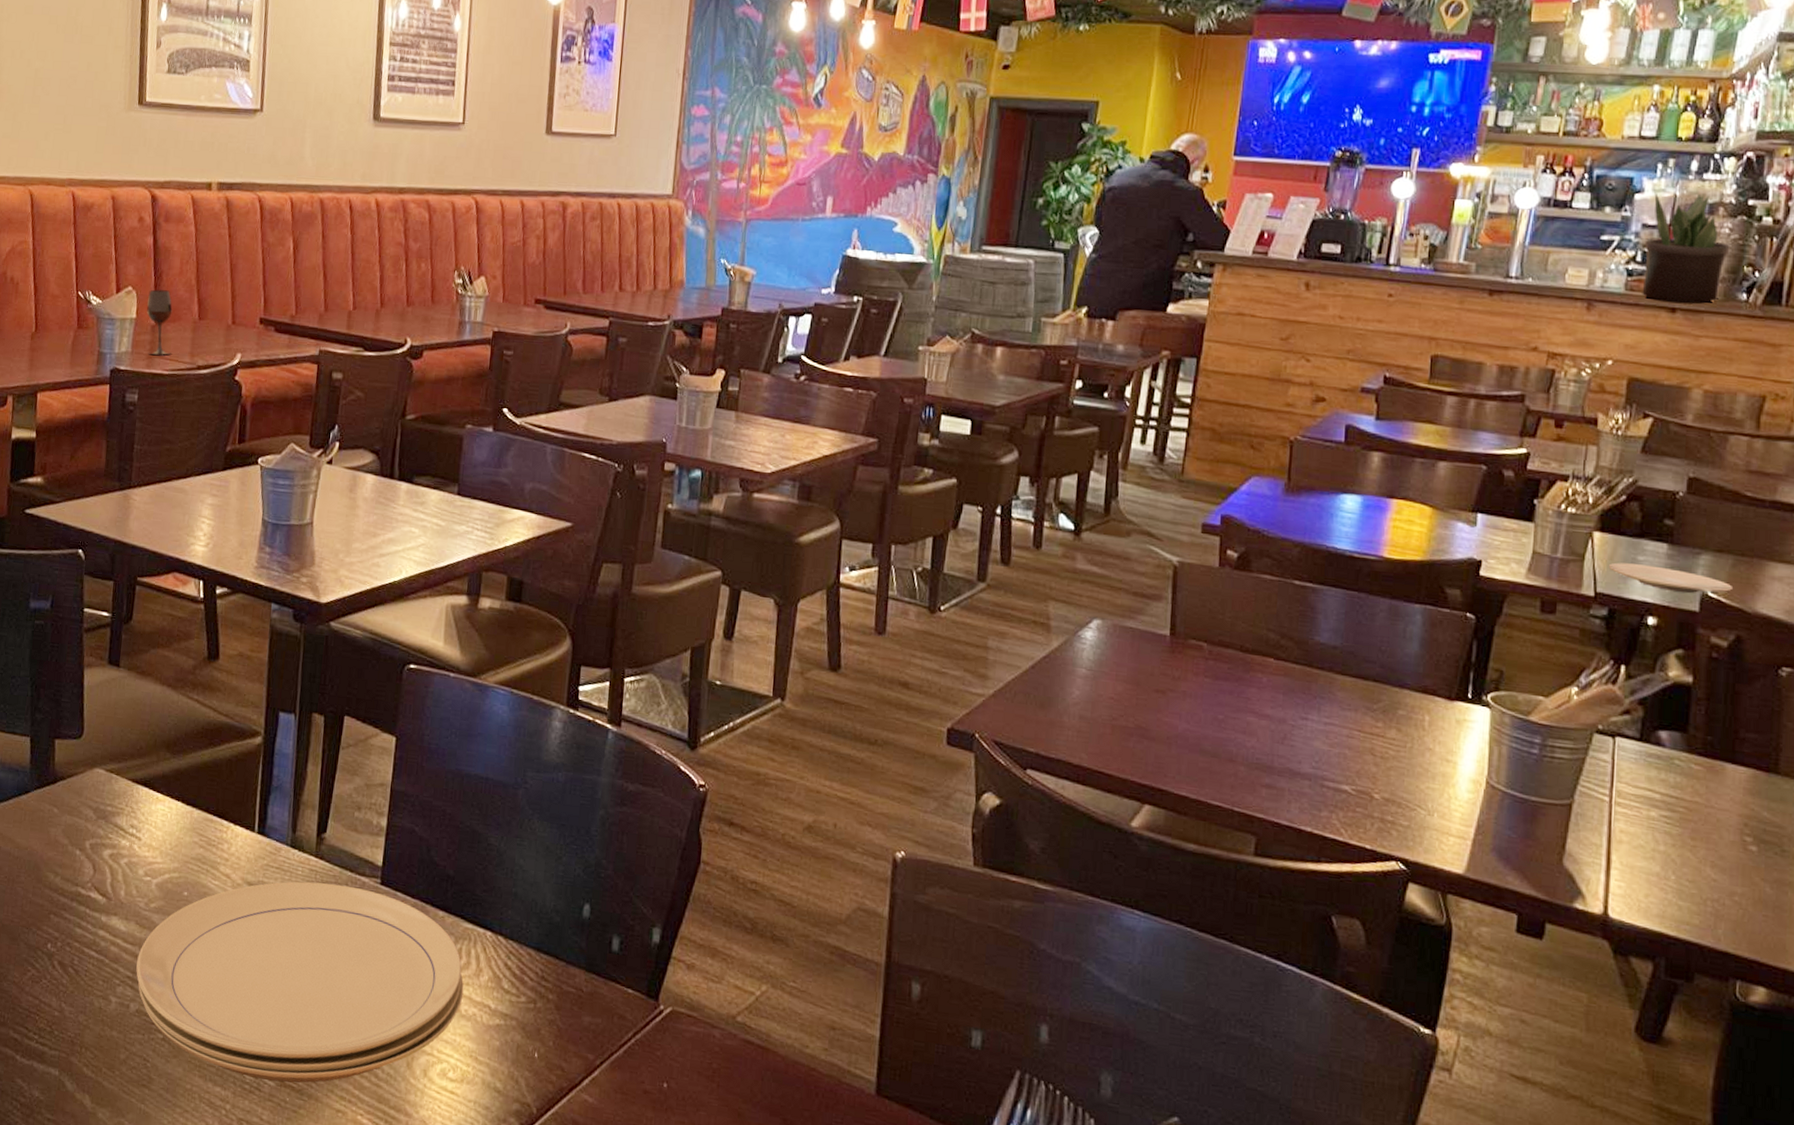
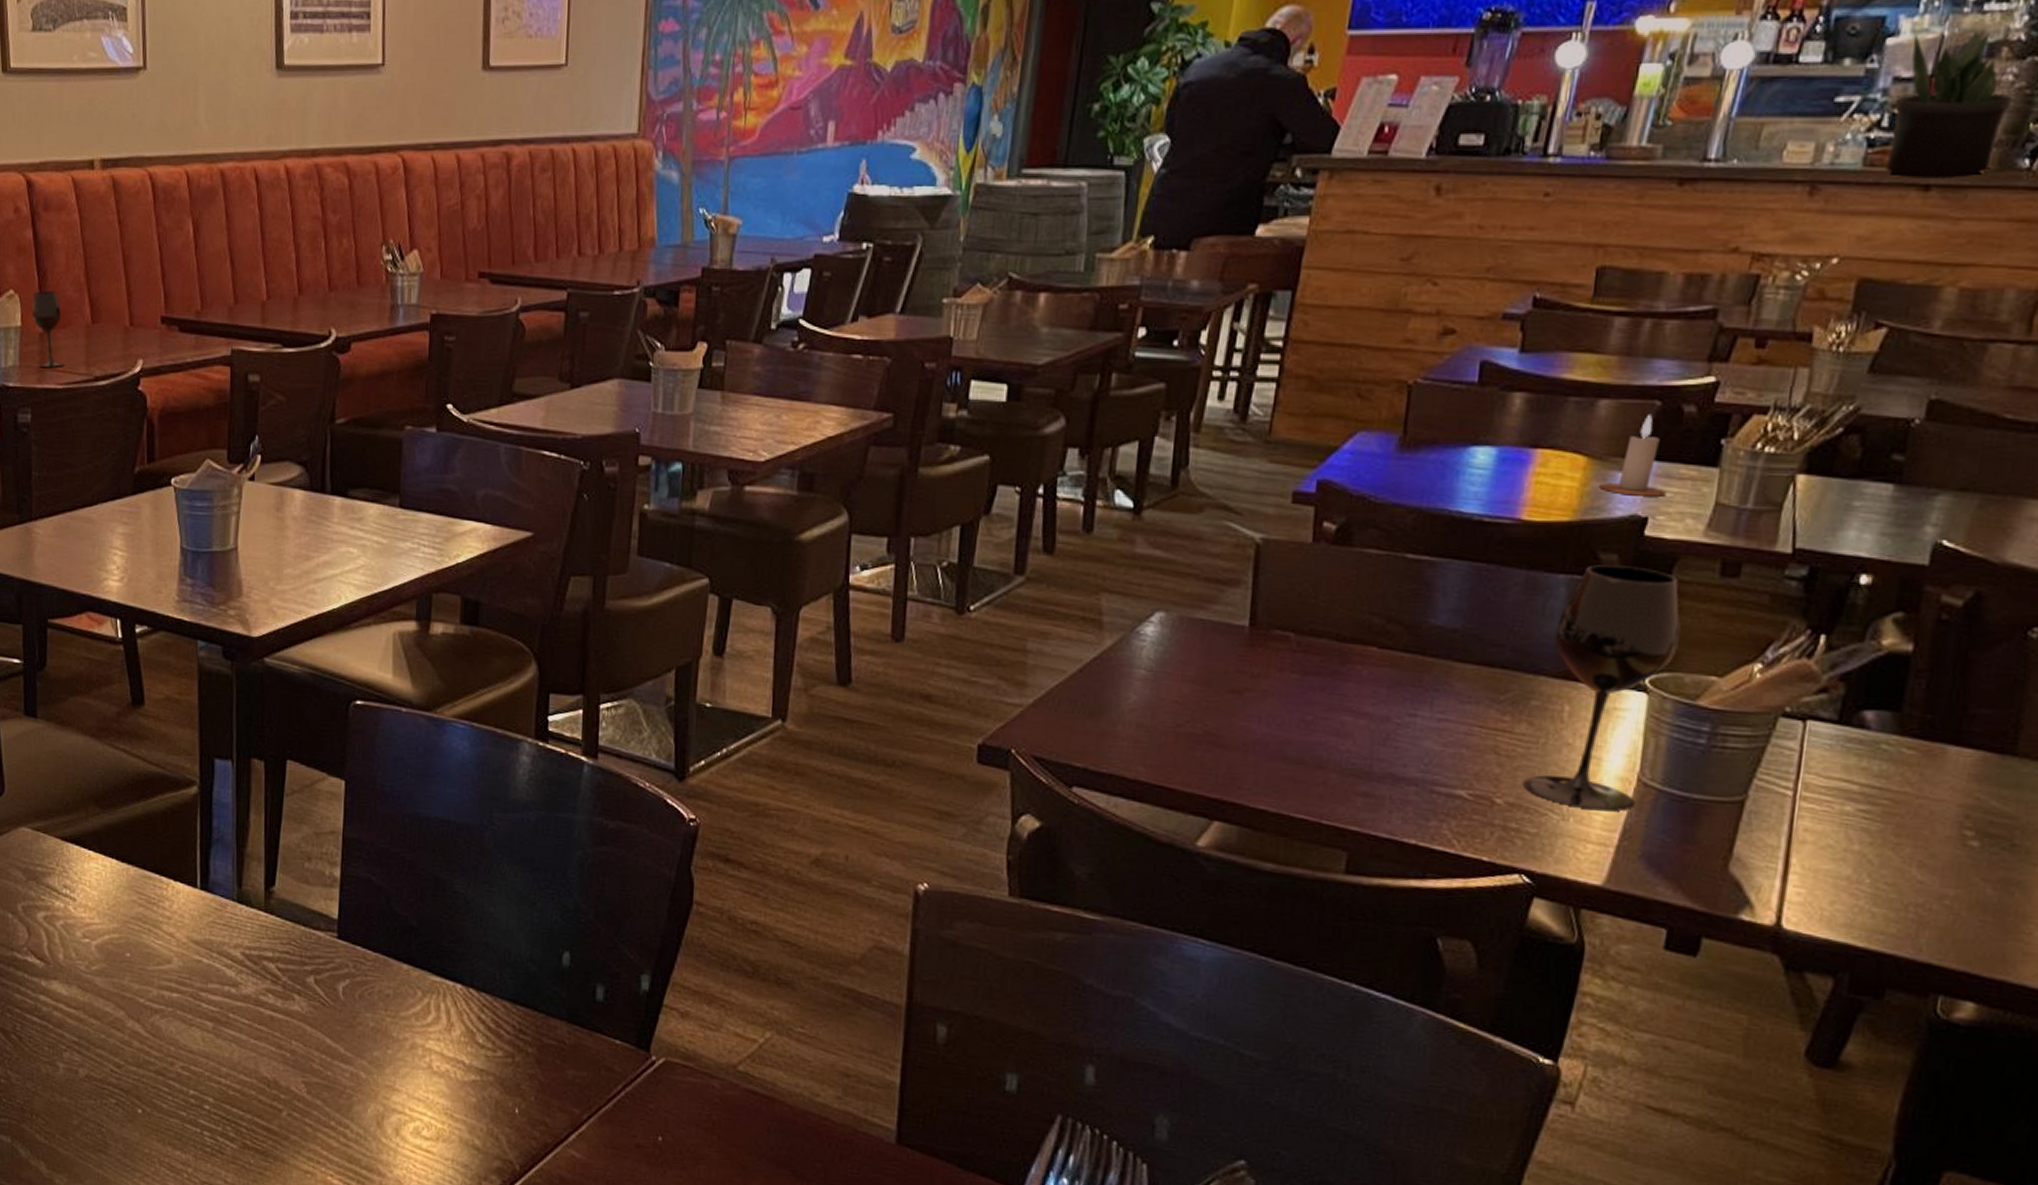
plate: present [136,881,464,1083] -> none [82,938,435,1145]
wineglass: none [1394,597,1512,809] -> present [1522,565,1681,812]
candle: none [1442,477,1495,544] -> present [1599,415,1667,497]
plate: present [1608,562,1734,593] -> none [1813,510,1978,543]

